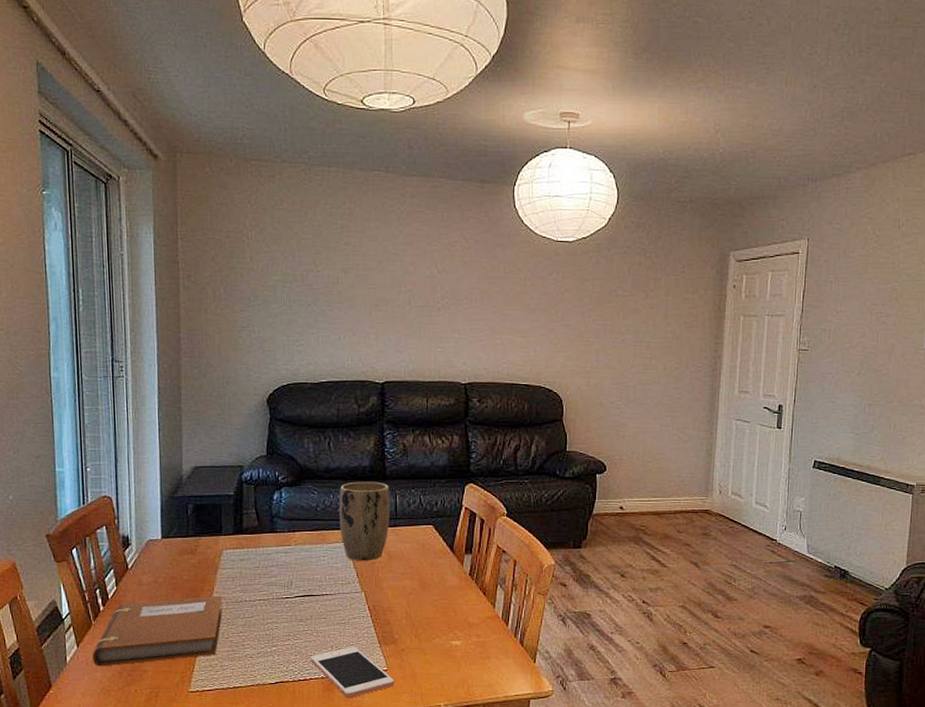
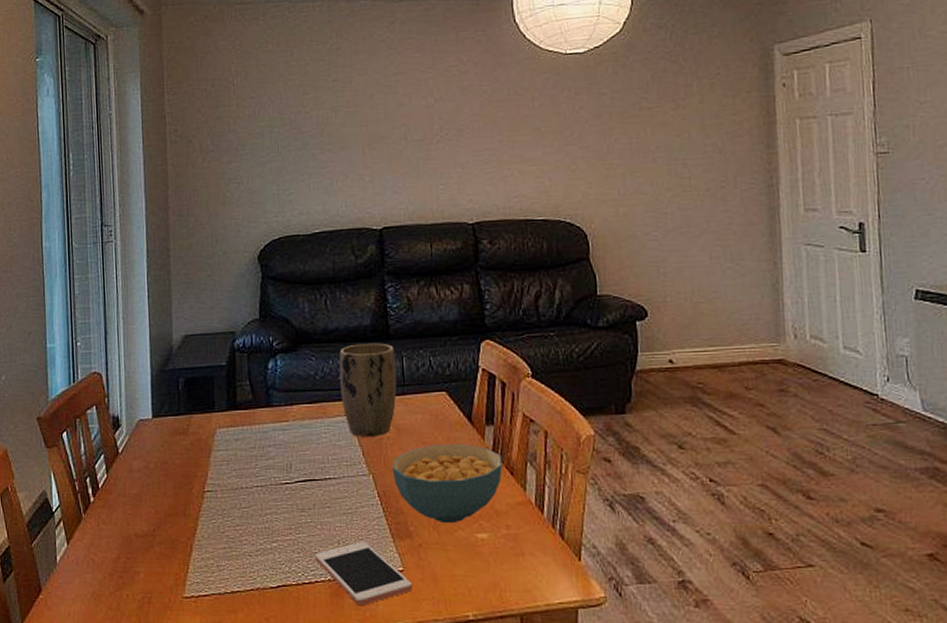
notebook: present [93,595,222,667] -> none [83,482,217,567]
cereal bowl: none [383,568,477,633] -> present [393,443,503,524]

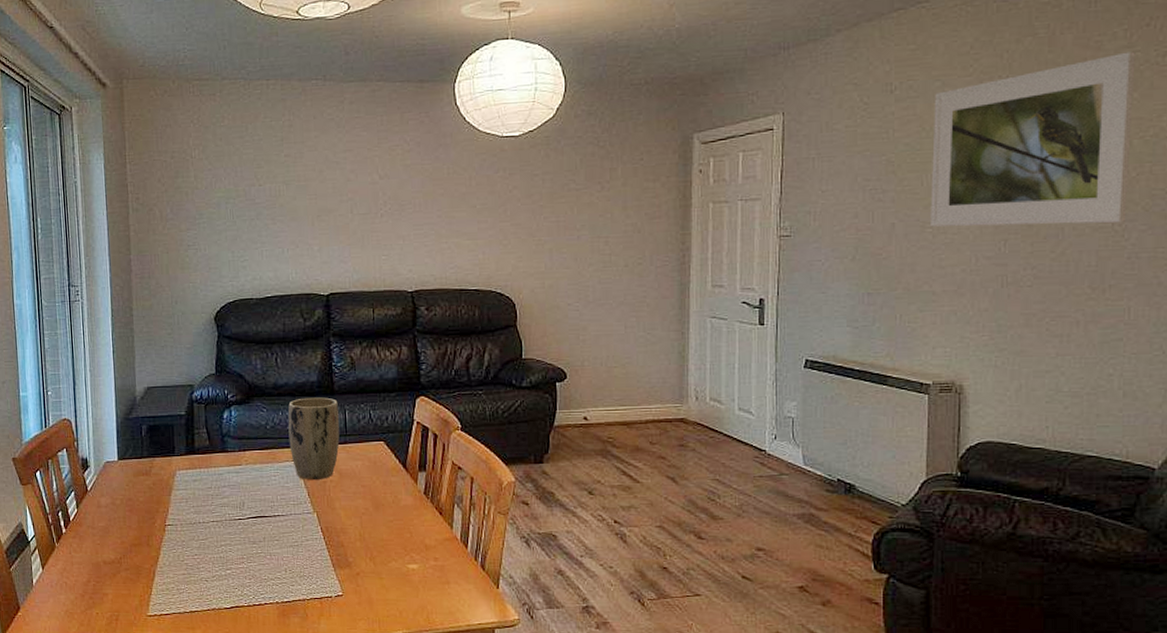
cell phone: present [315,542,413,605] -> none [265,570,351,624]
cereal bowl: present [393,443,503,524] -> none [335,487,433,556]

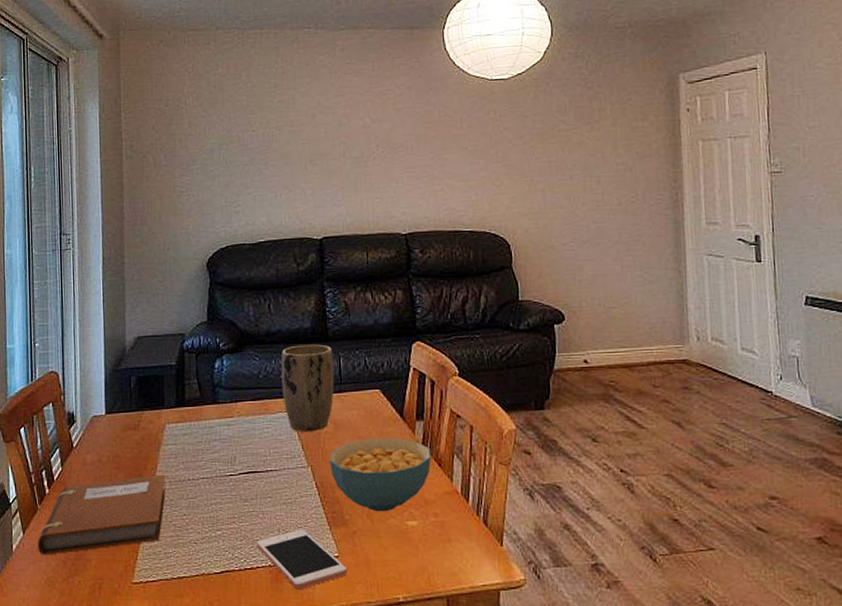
notebook: none [57,517,177,589] -> present [38,474,166,555]
cell phone: none [265,570,351,624] -> present [257,529,348,589]
cereal bowl: none [335,487,433,556] -> present [330,437,432,512]

